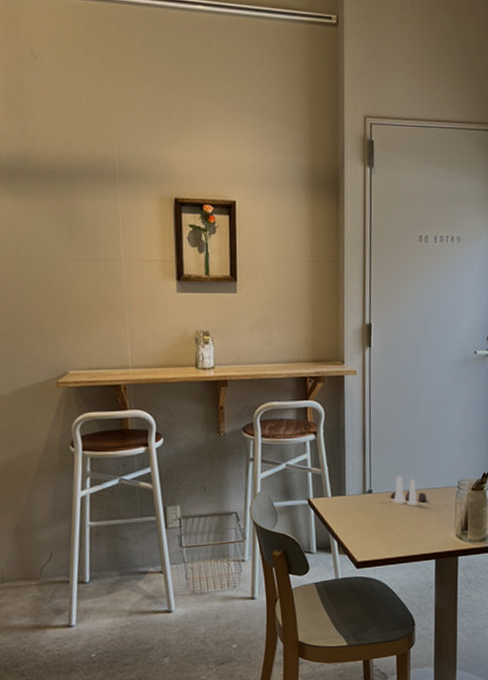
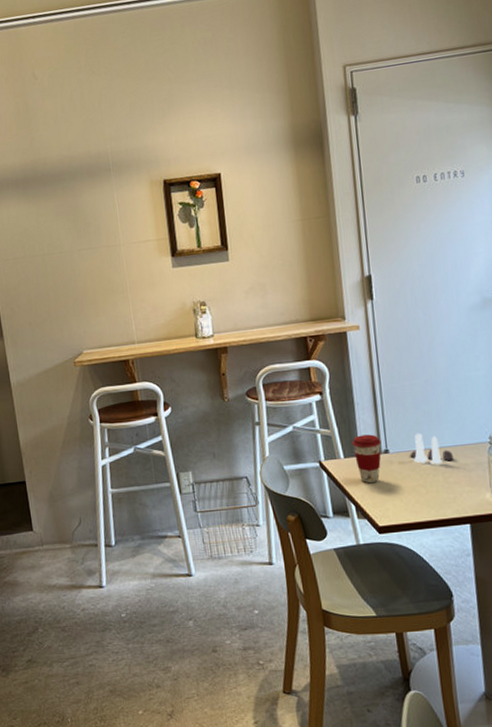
coffee cup: none [340,475,366,521] -> present [352,434,382,483]

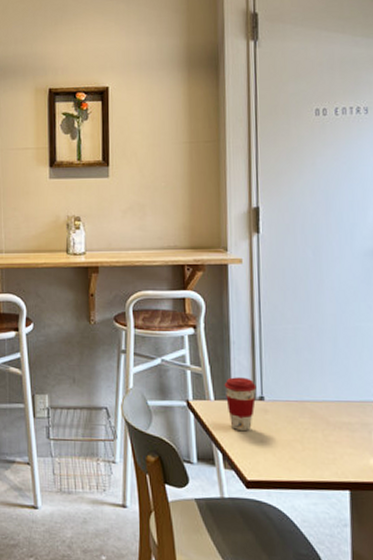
salt and pepper shaker set: present [410,433,454,465] -> none [287,382,337,420]

